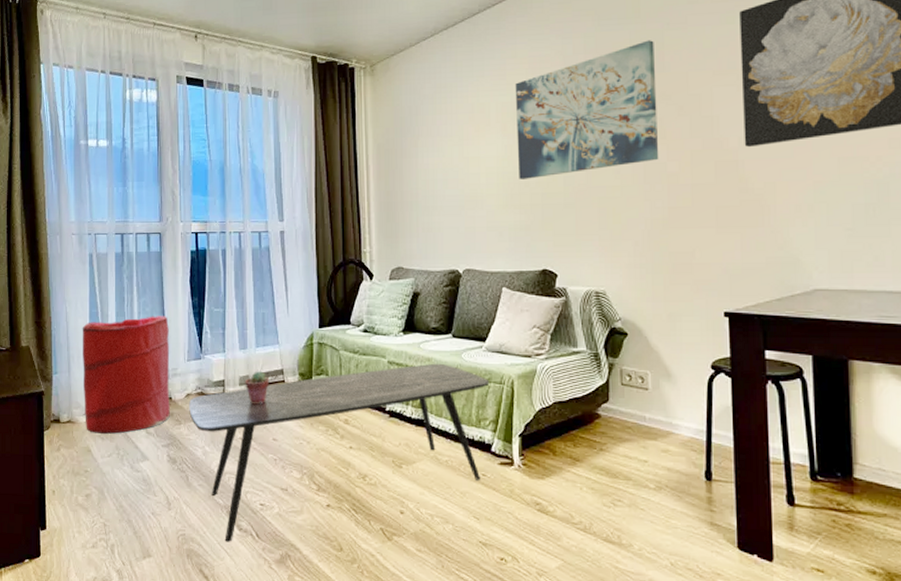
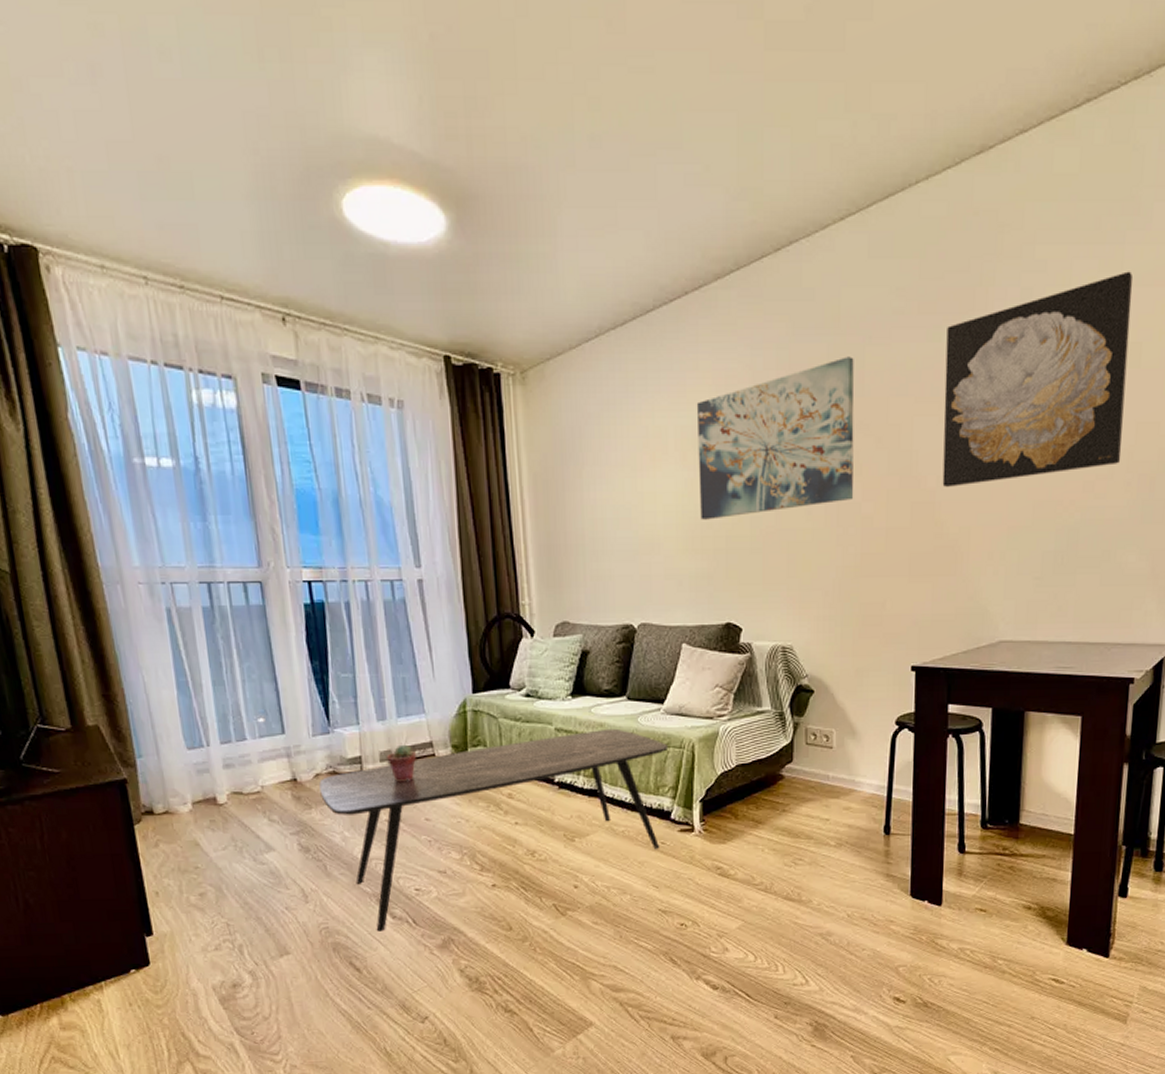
laundry hamper: present [82,316,170,434] -> none [168,684,297,824]

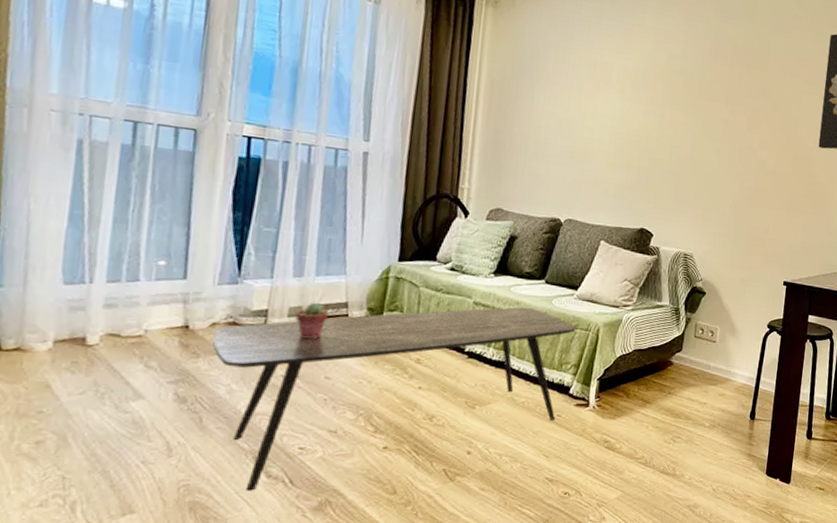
wall art: present [696,356,855,520] -> none [630,40,763,146]

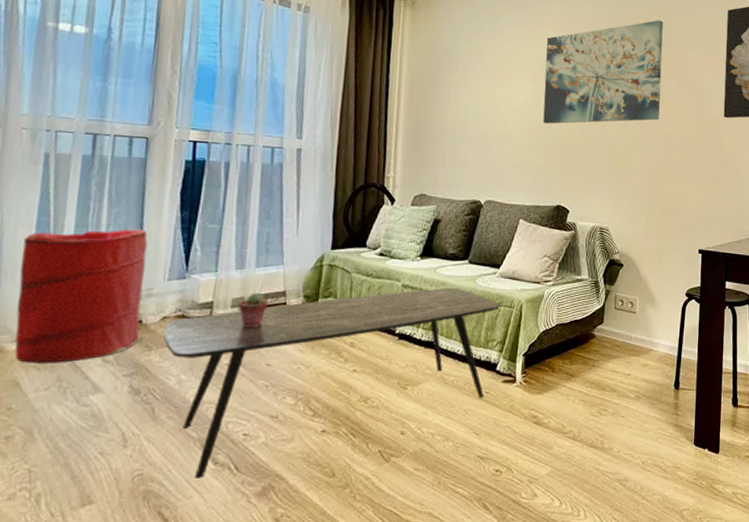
laundry hamper: none [45,225,195,367] -> present [15,229,148,363]
wall art: none [630,40,763,146] -> present [543,20,663,124]

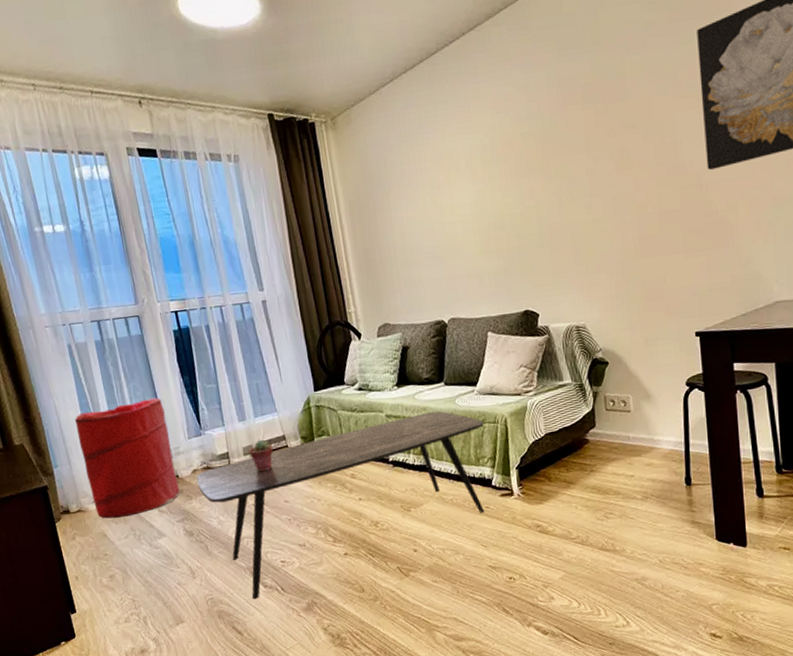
wall art: present [543,20,663,124] -> none [480,67,628,224]

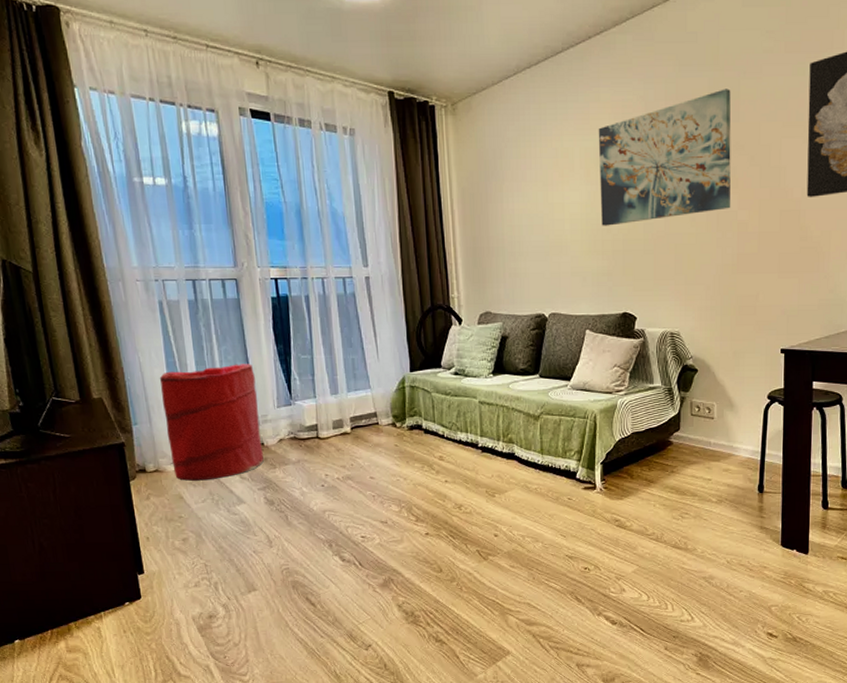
coffee table: present [196,410,485,599] -> none [282,401,575,572]
potted succulent: present [249,439,274,472] -> none [338,414,364,446]
wall art: none [480,67,628,224] -> present [598,89,731,226]

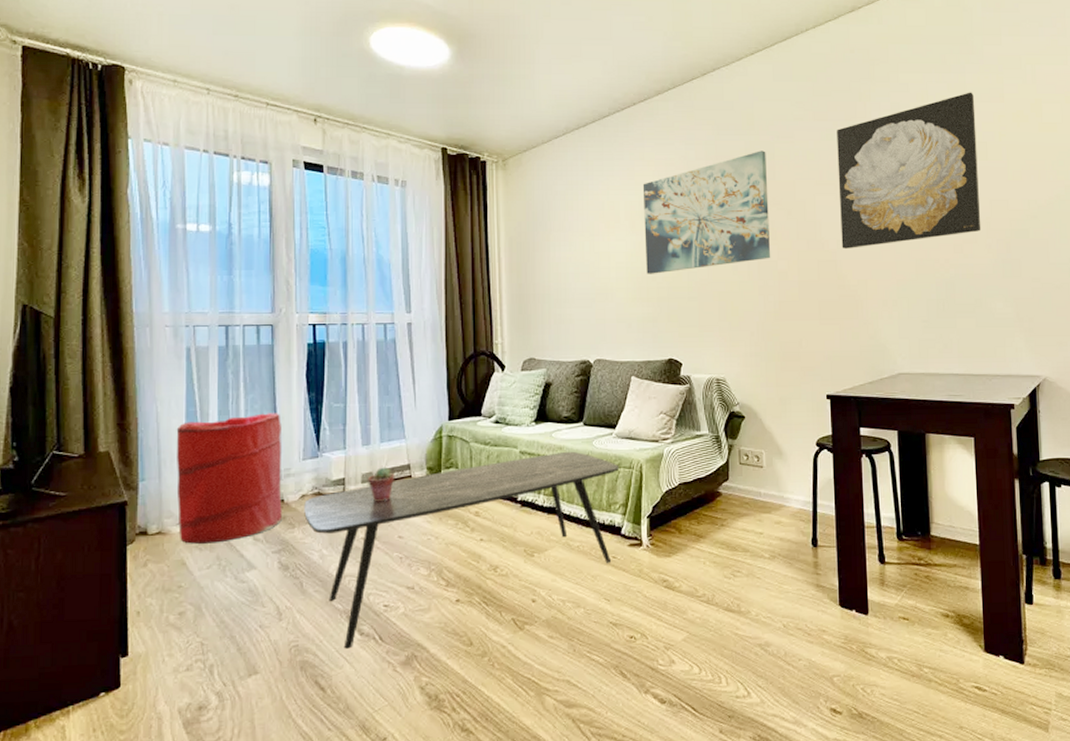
coffee table: none [282,401,575,572] -> present [304,451,620,649]
potted succulent: none [338,414,364,446] -> present [368,467,395,502]

